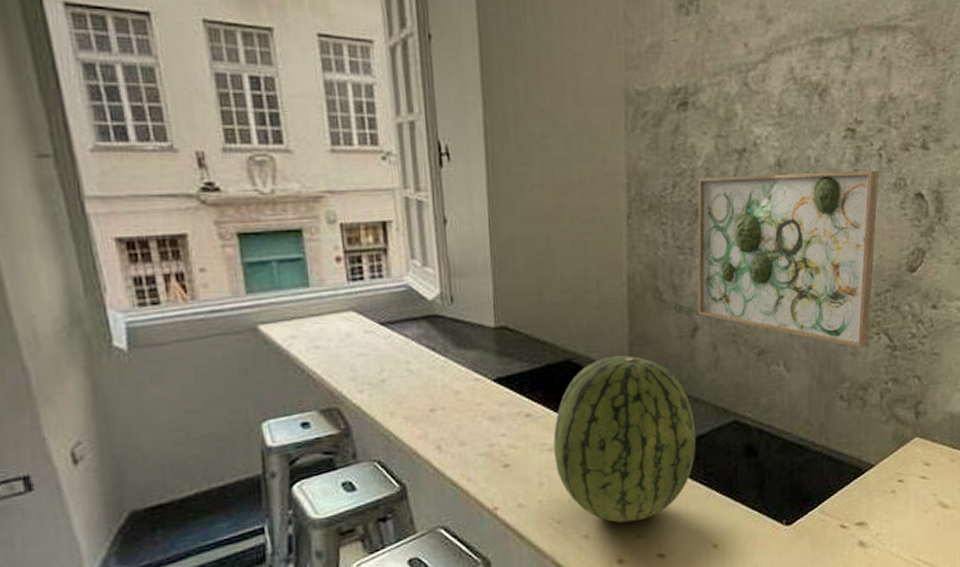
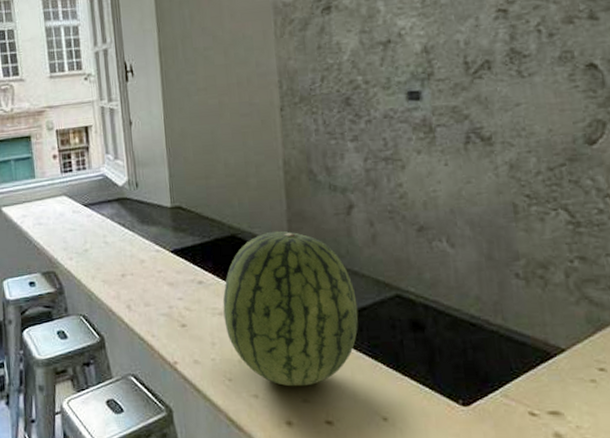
wall art: present [697,170,879,348] -> none [344,45,545,225]

